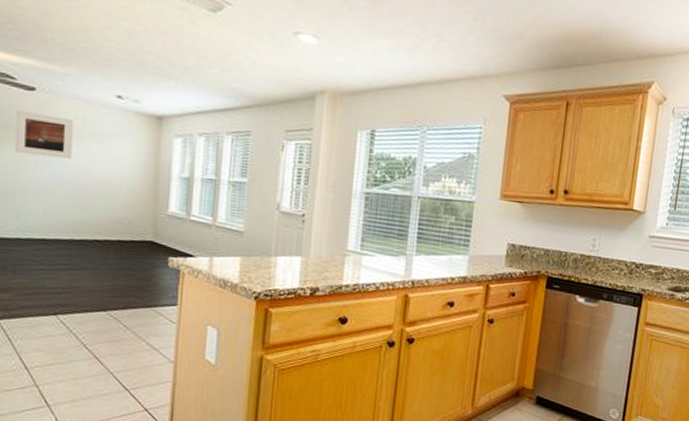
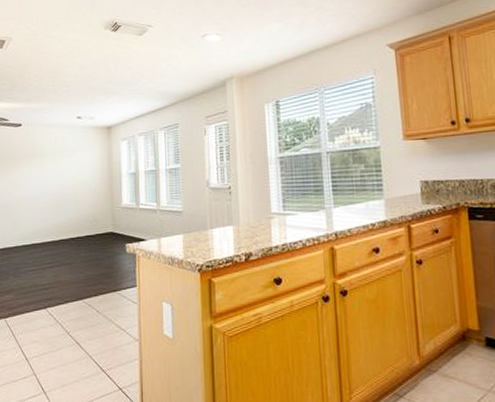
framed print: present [14,110,73,160] -> none [9,142,49,178]

